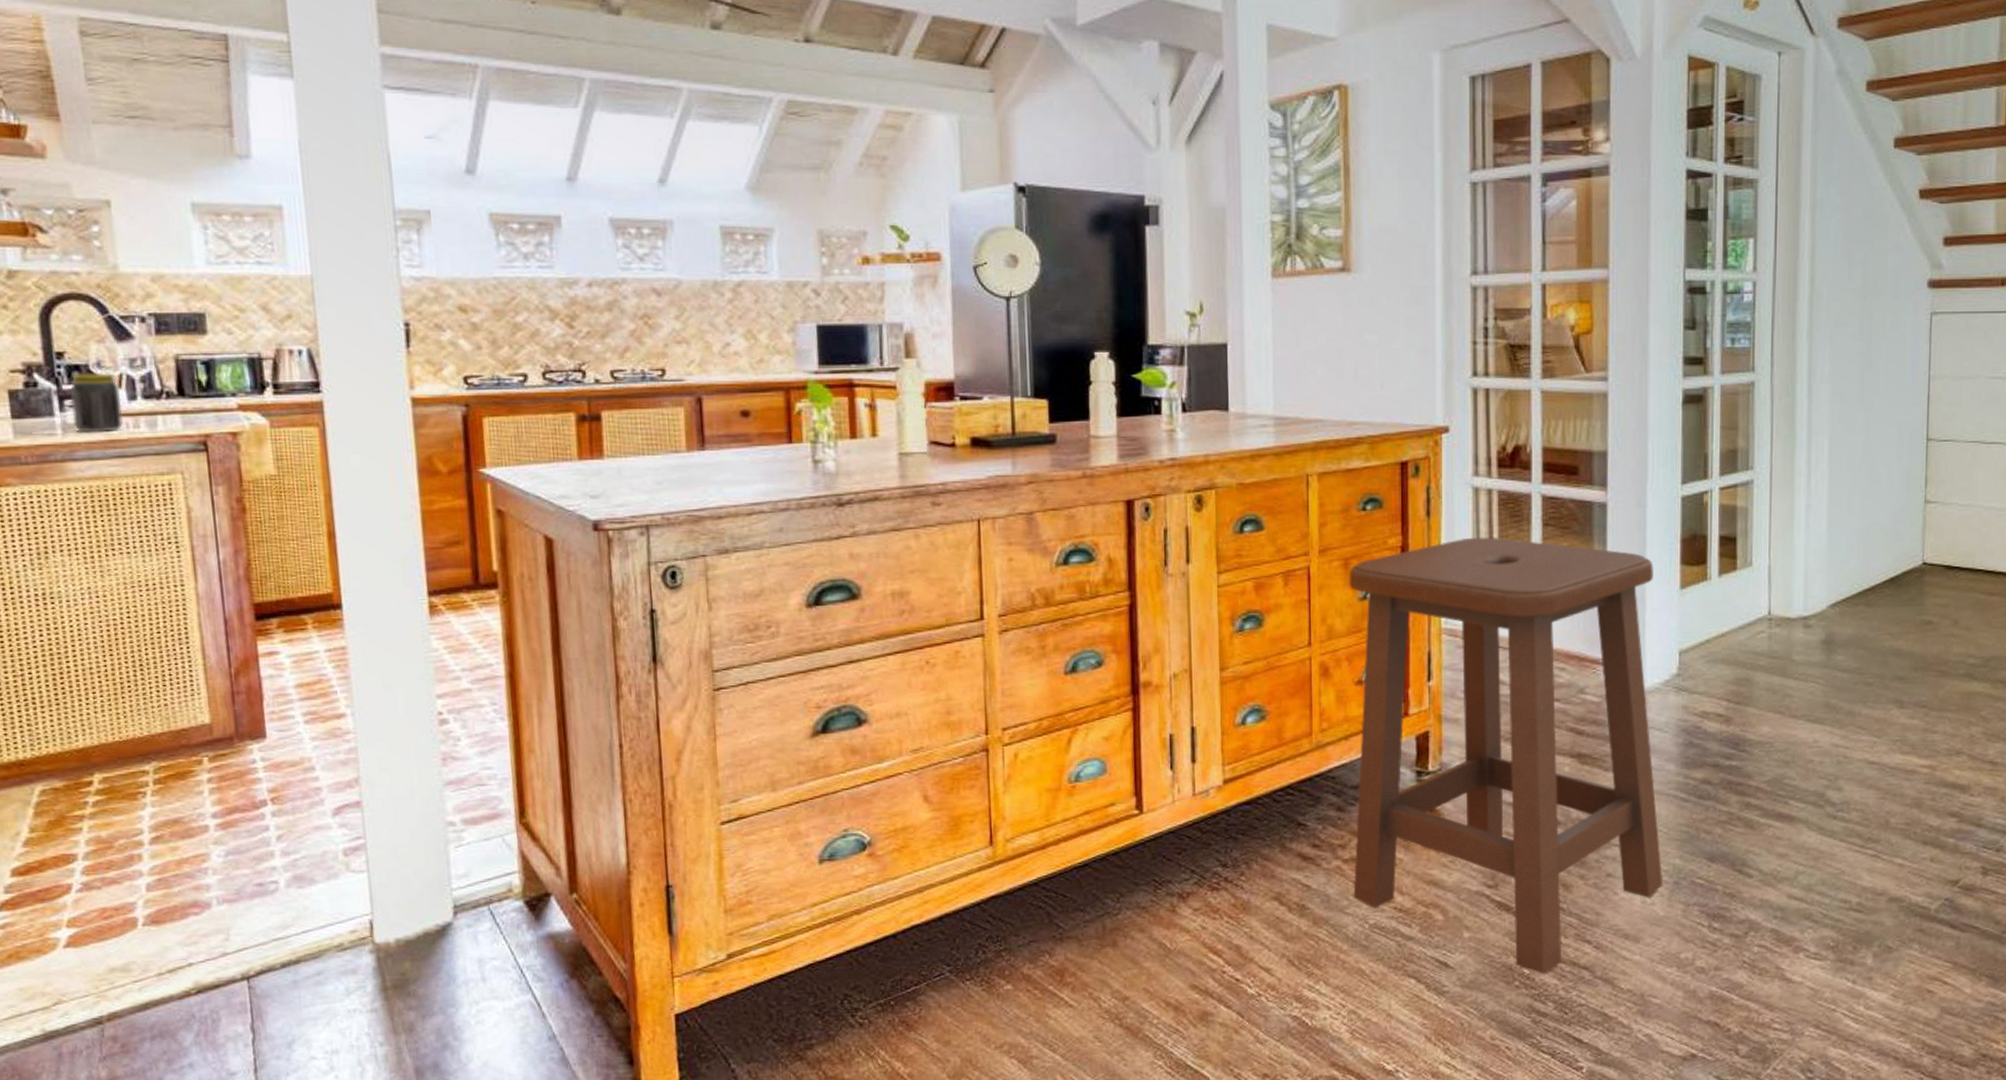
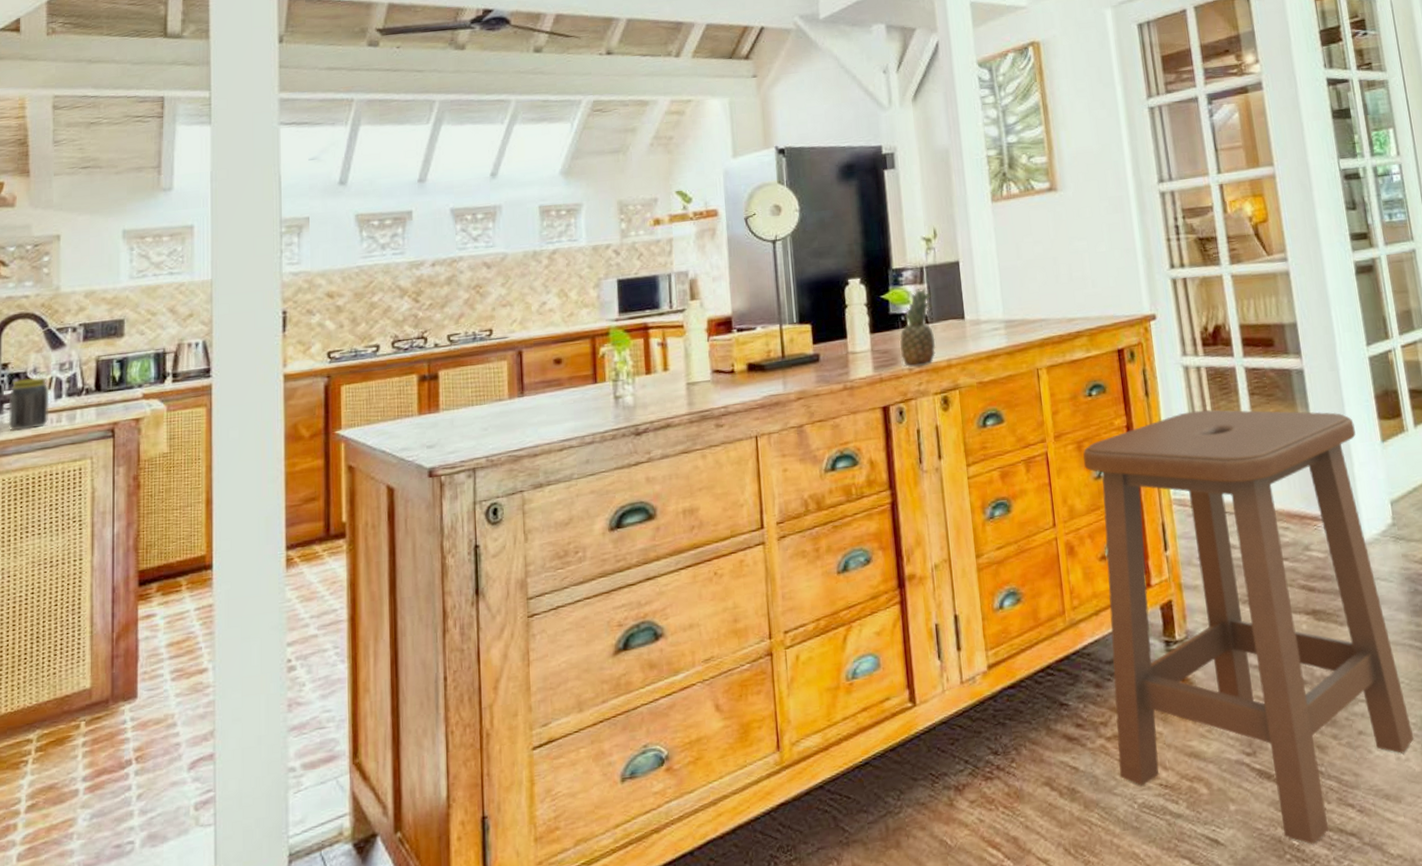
fruit: none [1150,369,1194,460] -> present [900,287,936,368]

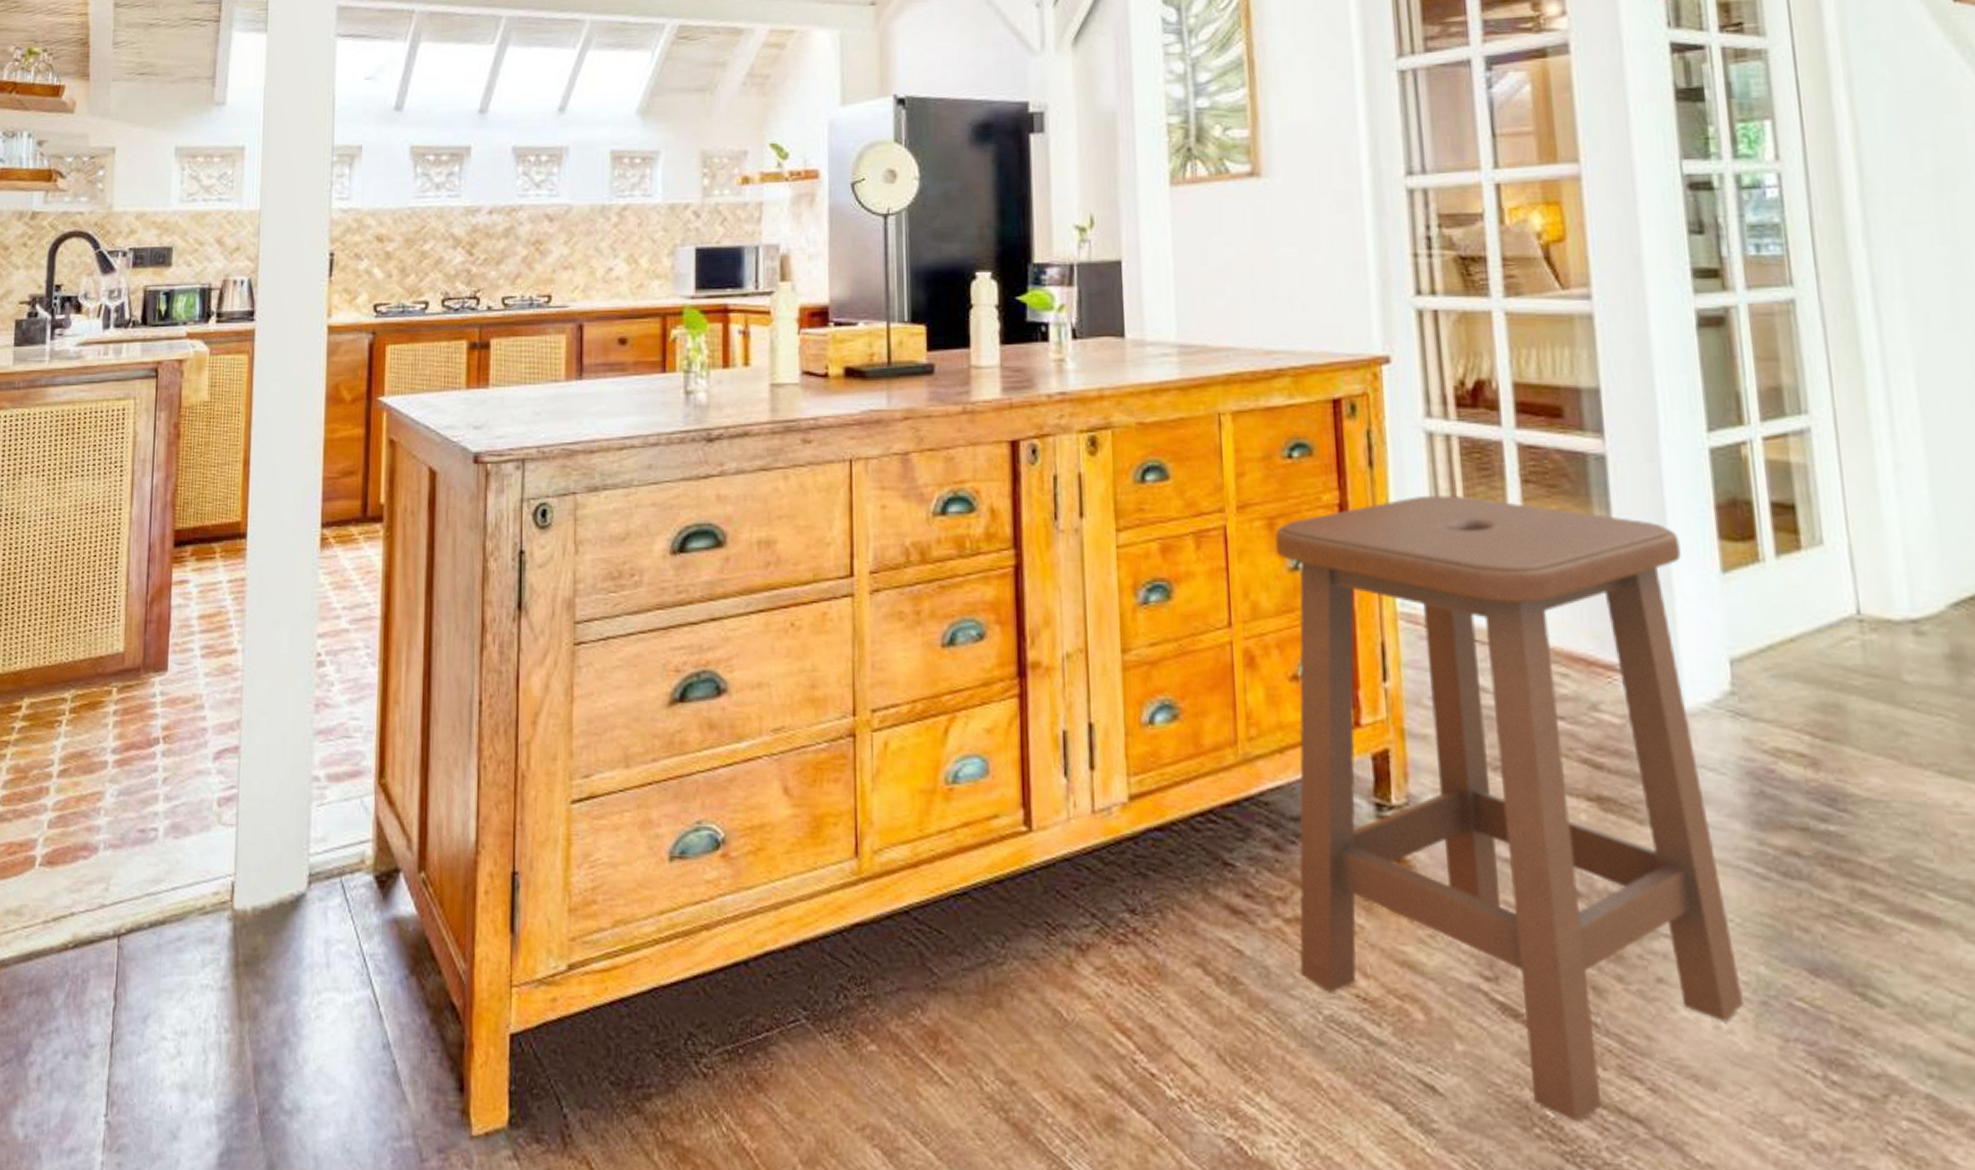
jar: present [8,377,50,431] -> none [58,304,98,360]
fruit: present [900,287,936,368] -> none [1037,290,1085,395]

